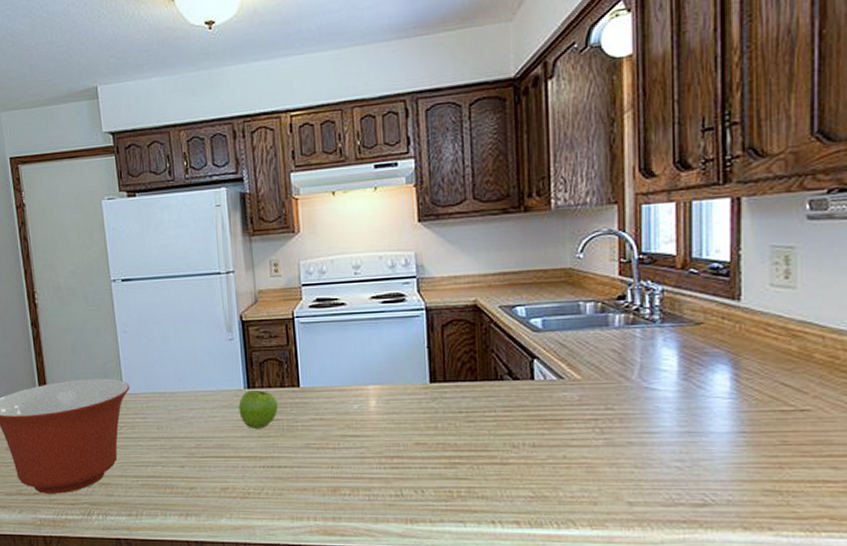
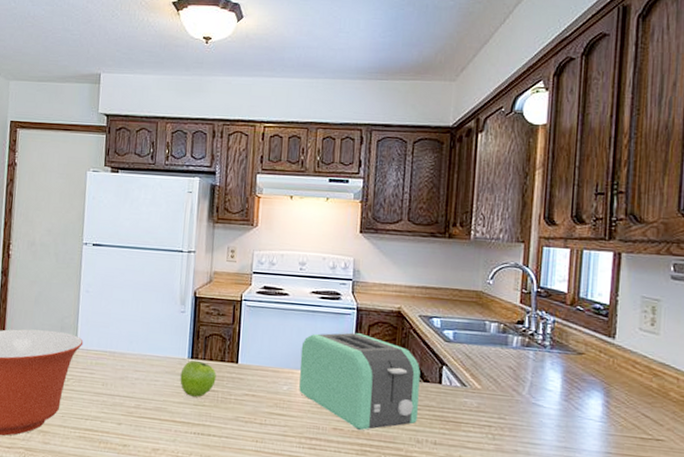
toaster: none [367,336,511,441] -> present [299,332,421,430]

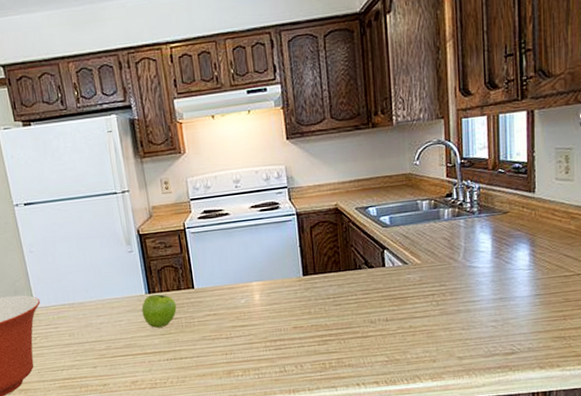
toaster: present [299,332,421,430] -> none [250,236,369,323]

